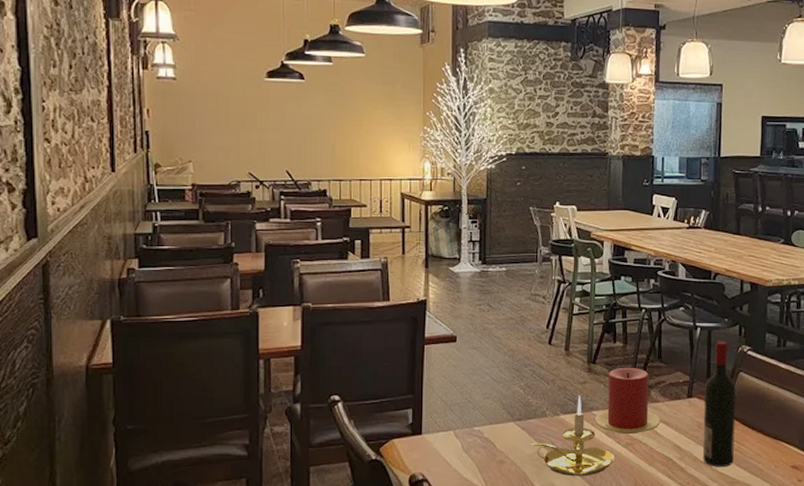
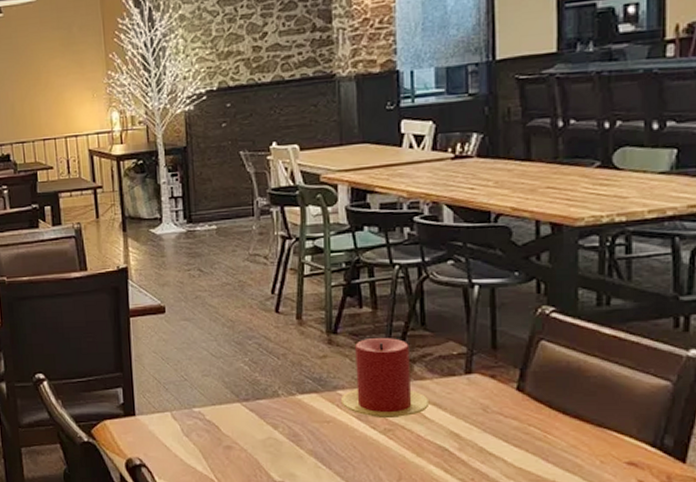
candle holder: present [531,396,614,477] -> none [262,372,369,467]
wine bottle: present [702,341,736,468] -> none [490,300,537,462]

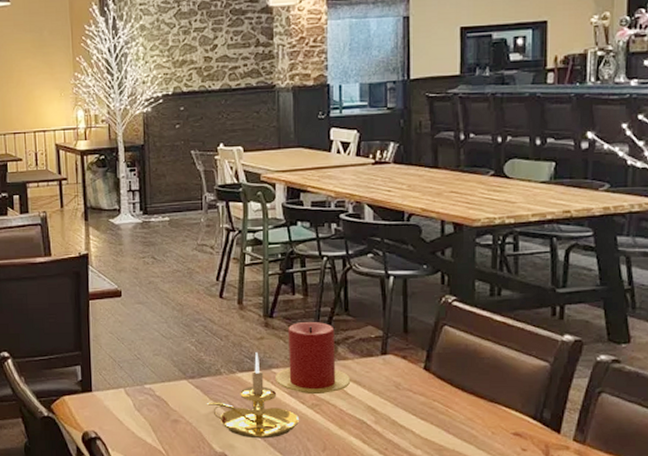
candle holder: none [262,372,369,467] -> present [206,352,299,439]

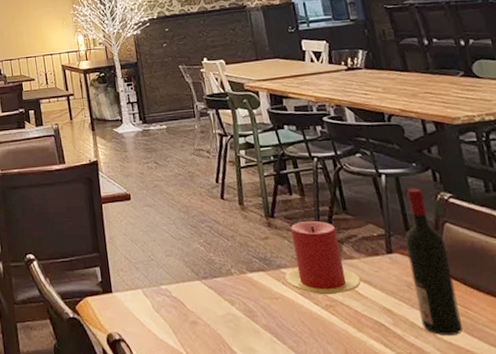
candle holder: present [206,352,299,439] -> none [221,252,316,342]
wine bottle: none [402,290,441,433] -> present [405,188,463,337]

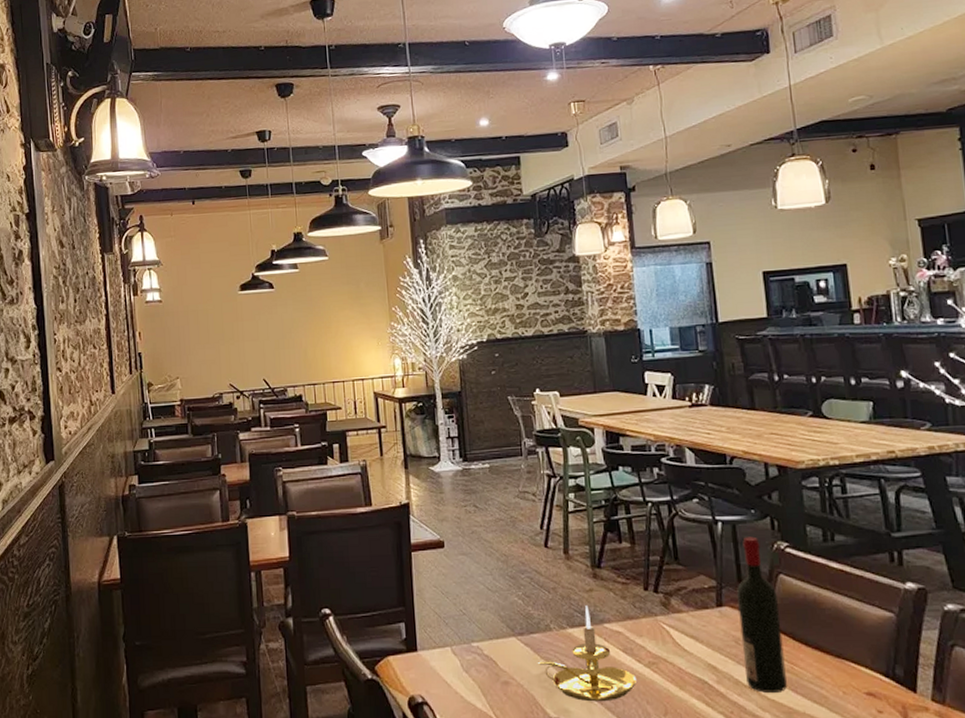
candle holder: none [221,252,316,342] -> present [537,606,636,702]
candle: present [284,220,362,295] -> none [607,571,688,652]

